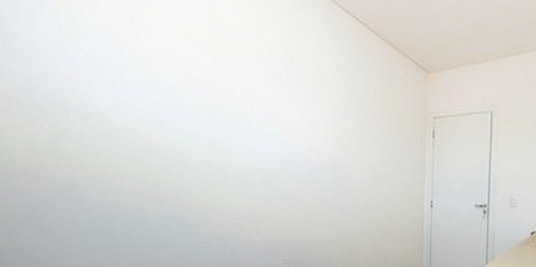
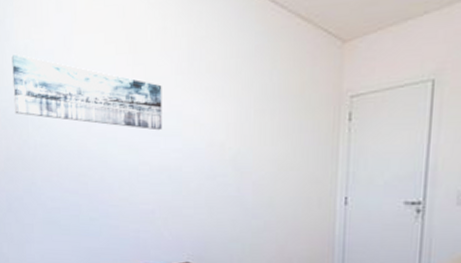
wall art: none [46,24,257,133] -> present [11,53,163,131]

